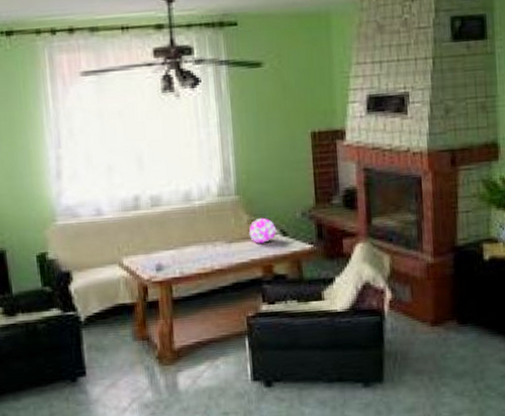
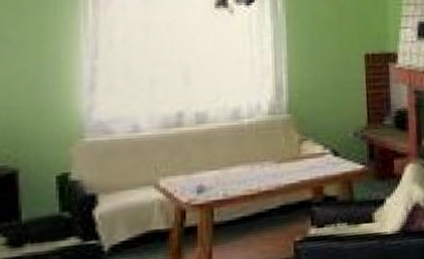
decorative ball: present [249,217,277,244] -> none [299,137,328,164]

